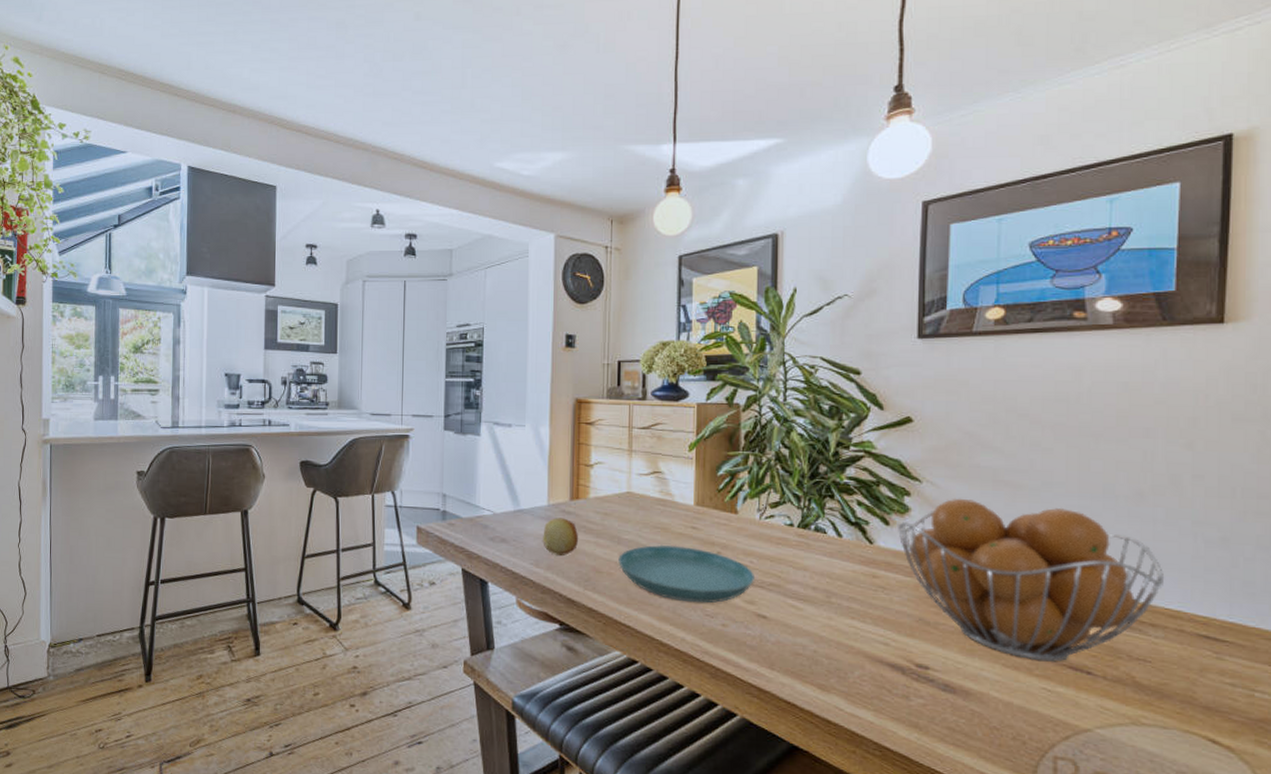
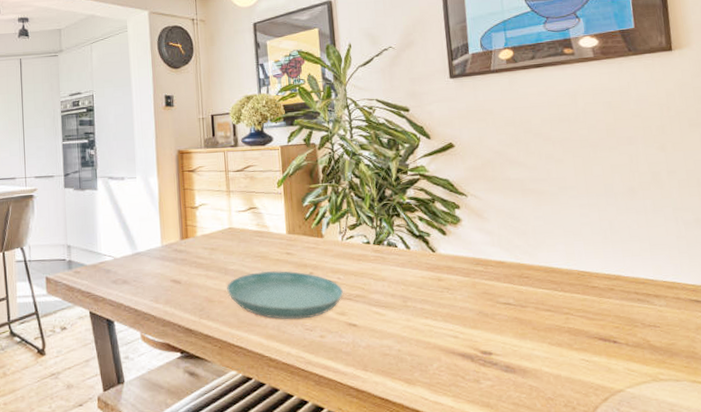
fruit: present [543,518,578,556] -> none [159,256,191,290]
fruit basket: present [898,498,1165,662] -> none [453,206,660,337]

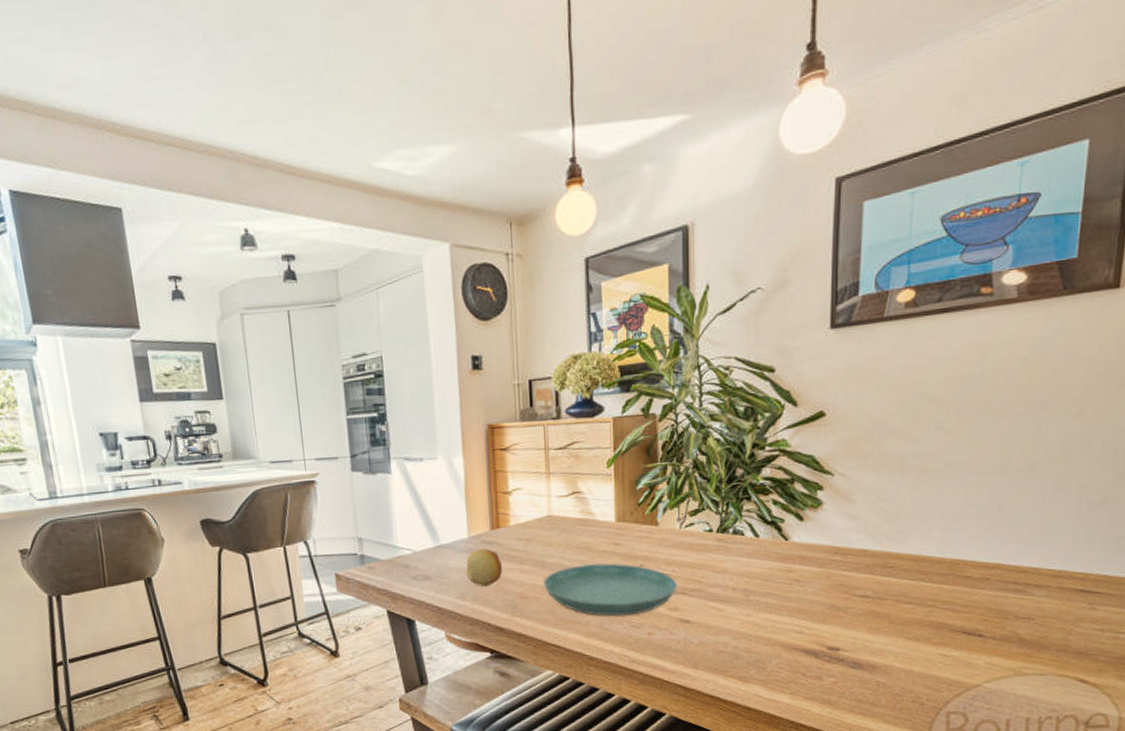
fruit: none [159,256,191,290] -> present [466,548,502,586]

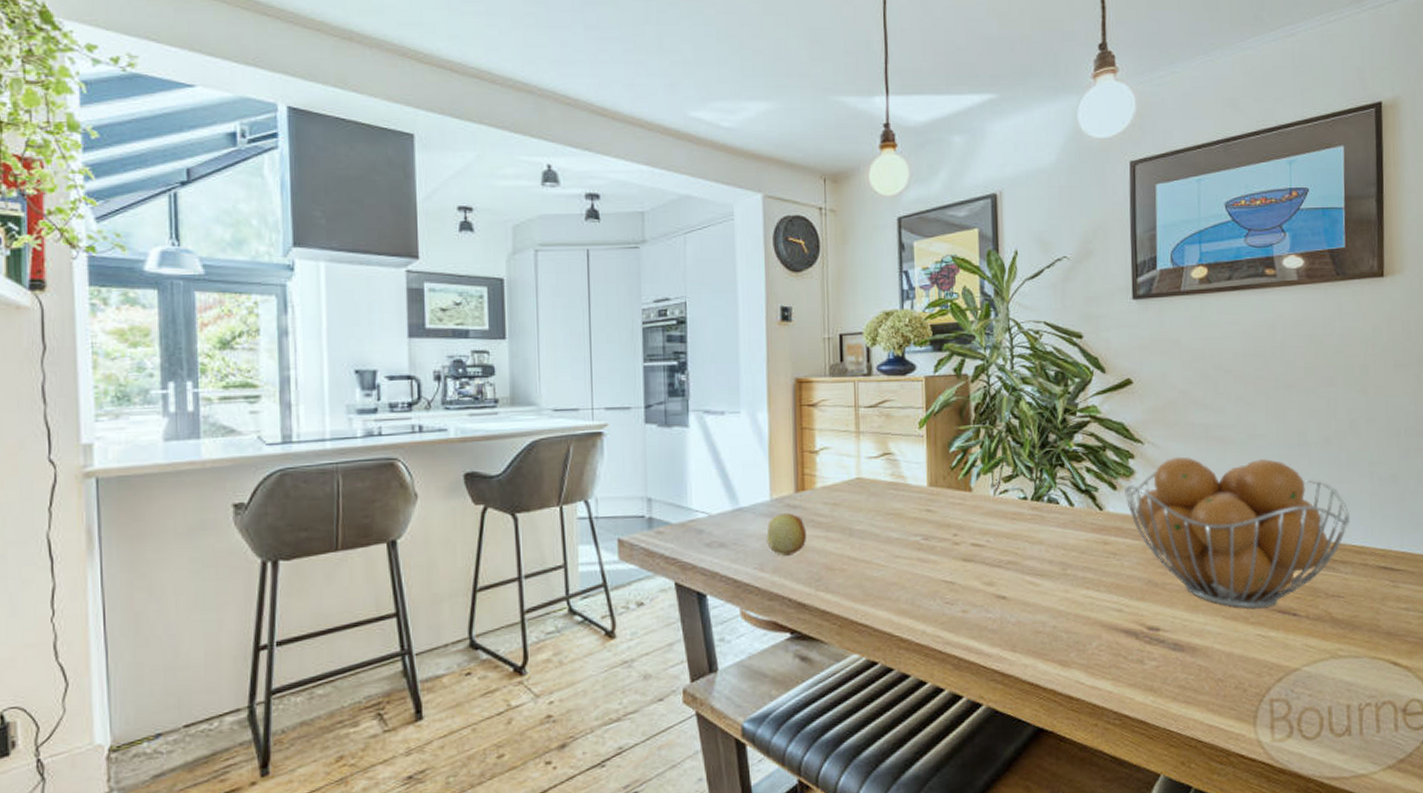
saucer: present [544,563,677,617] -> none [851,531,992,592]
fruit basket: none [811,486,1051,631] -> present [1125,456,1350,609]

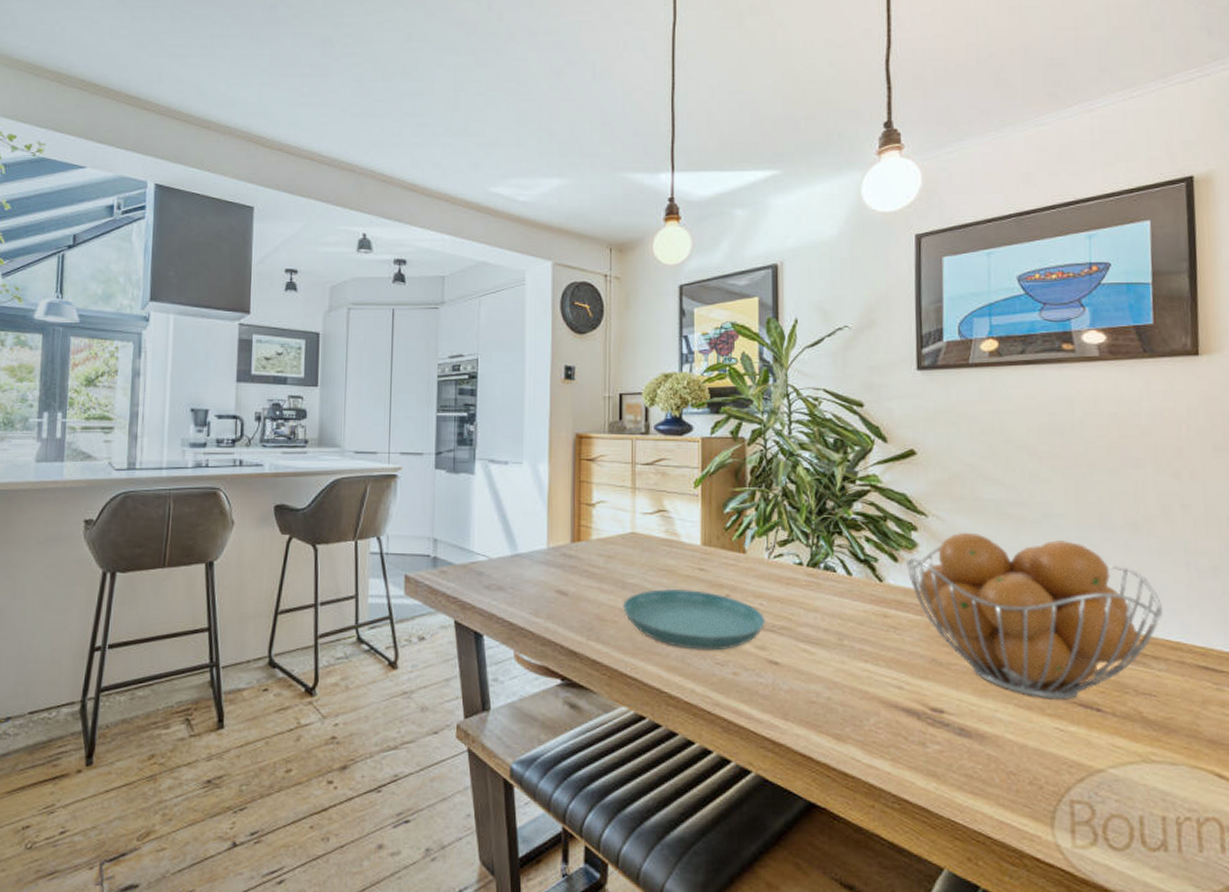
fruit: present [766,513,806,556] -> none [542,562,580,603]
saucer: none [851,531,992,592] -> present [623,588,765,651]

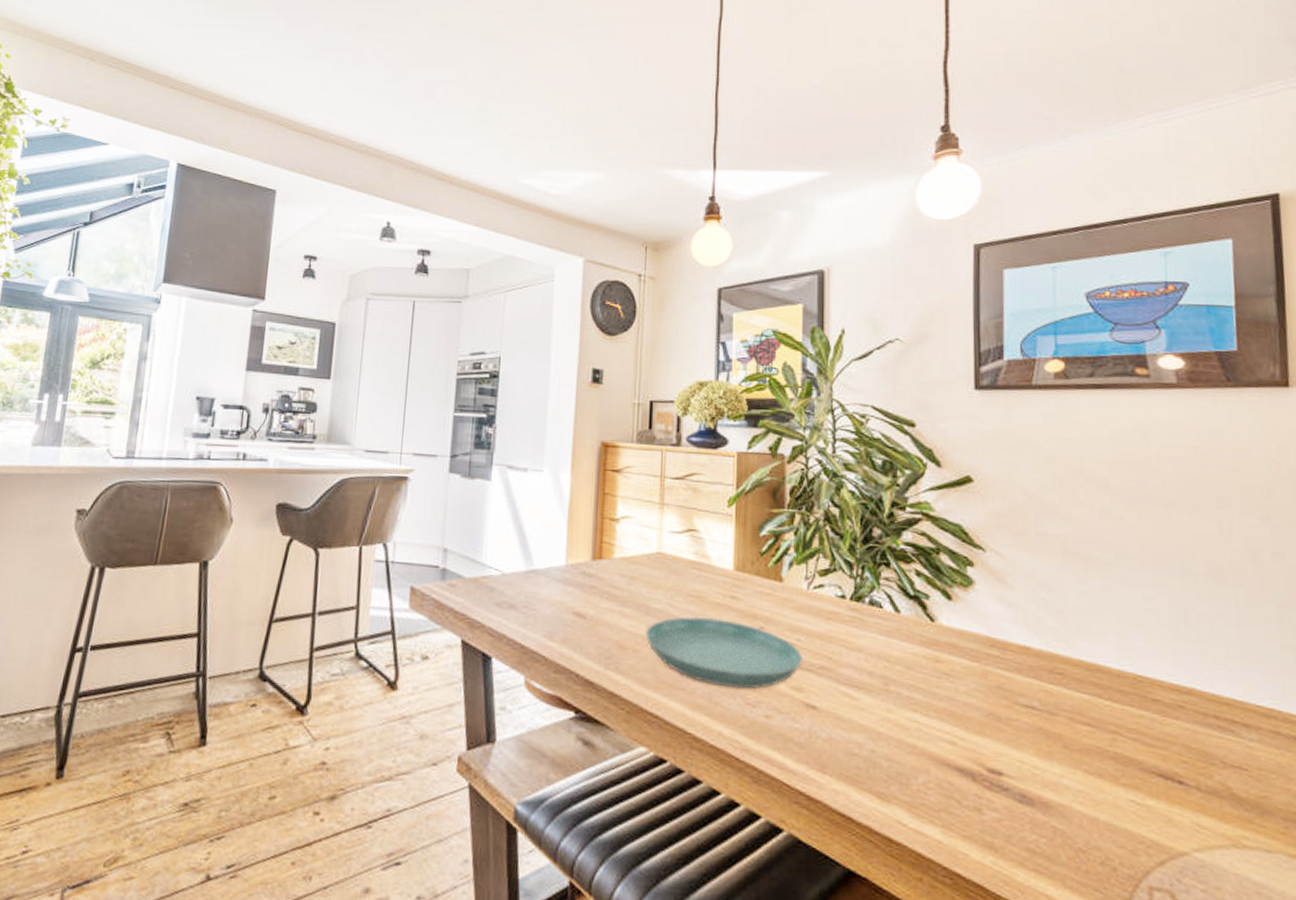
fruit basket: present [906,532,1163,700] -> none [961,570,1254,769]

